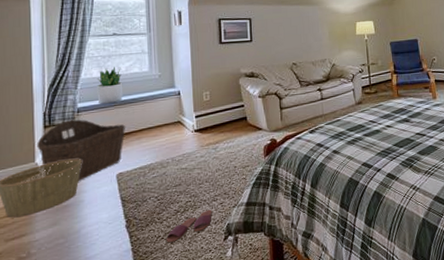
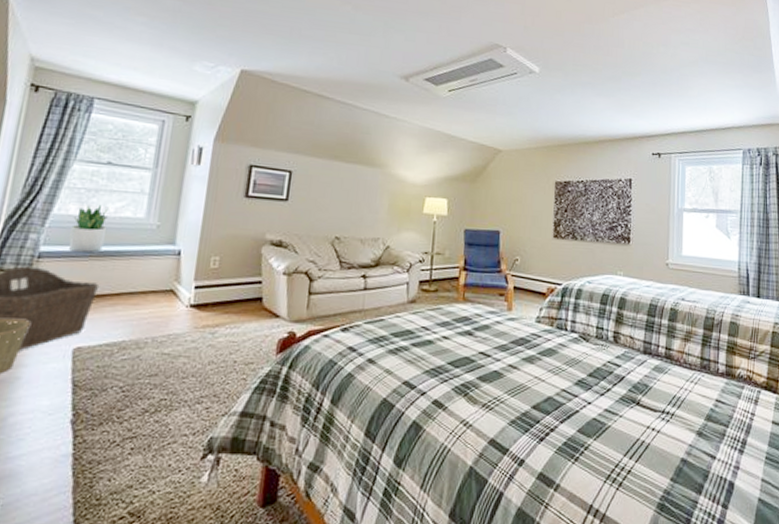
slippers: present [166,209,212,243] -> none [122,414,193,453]

